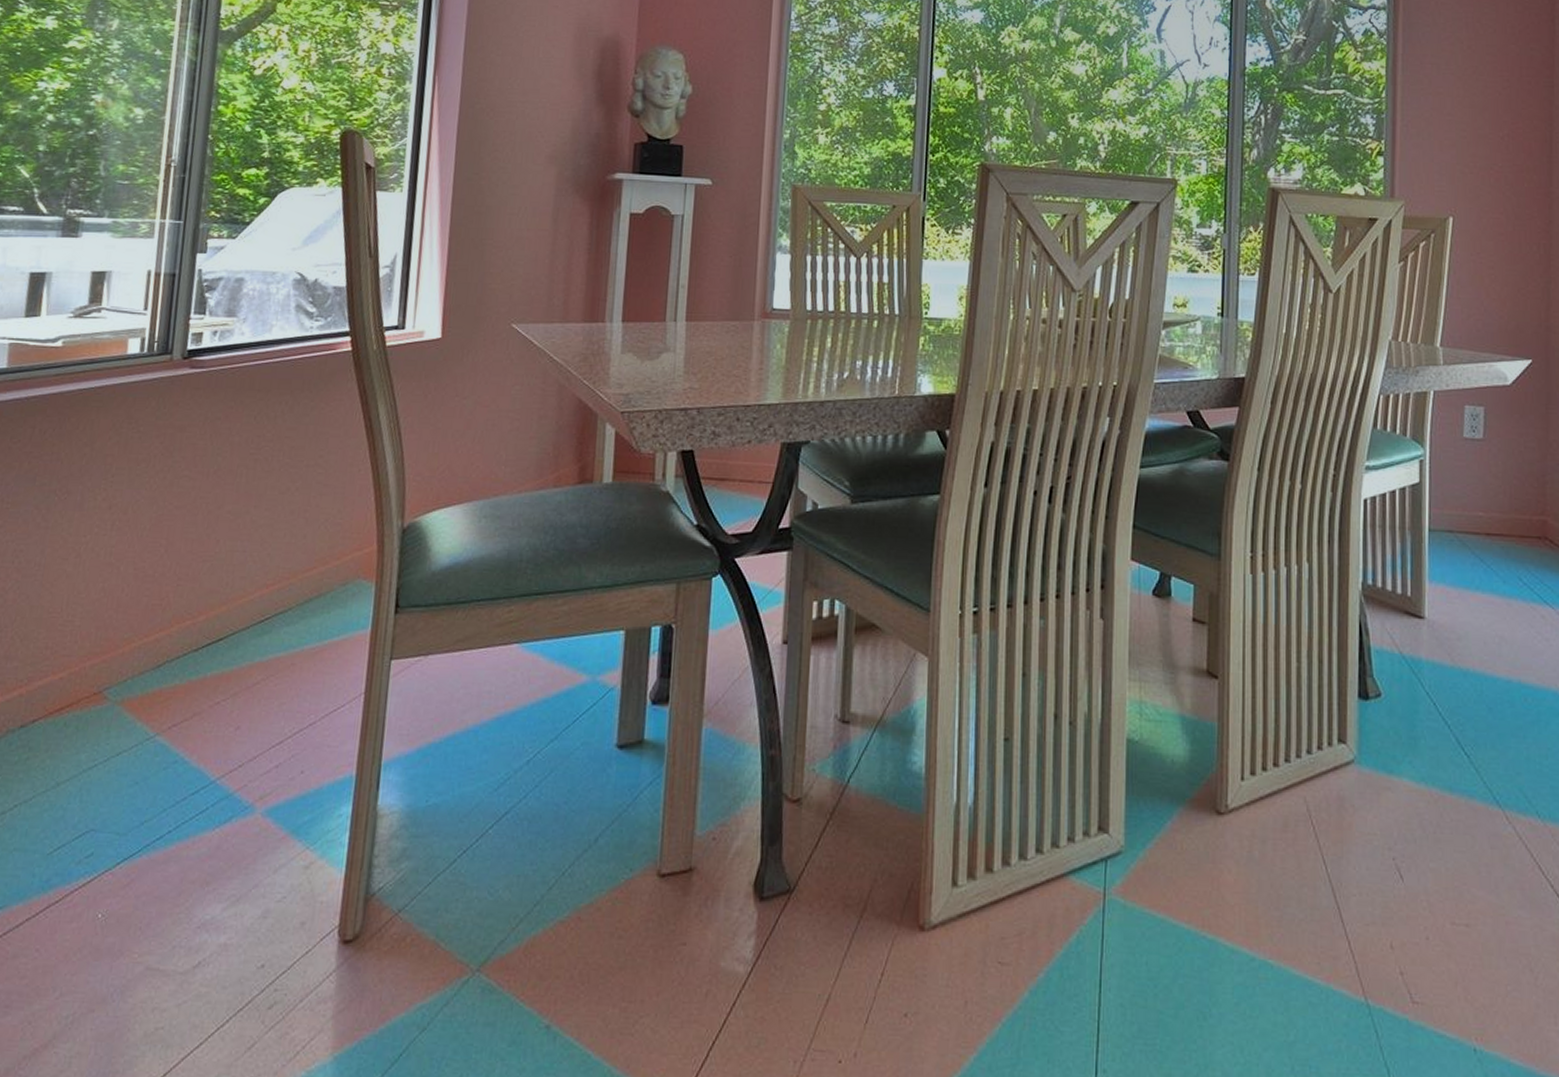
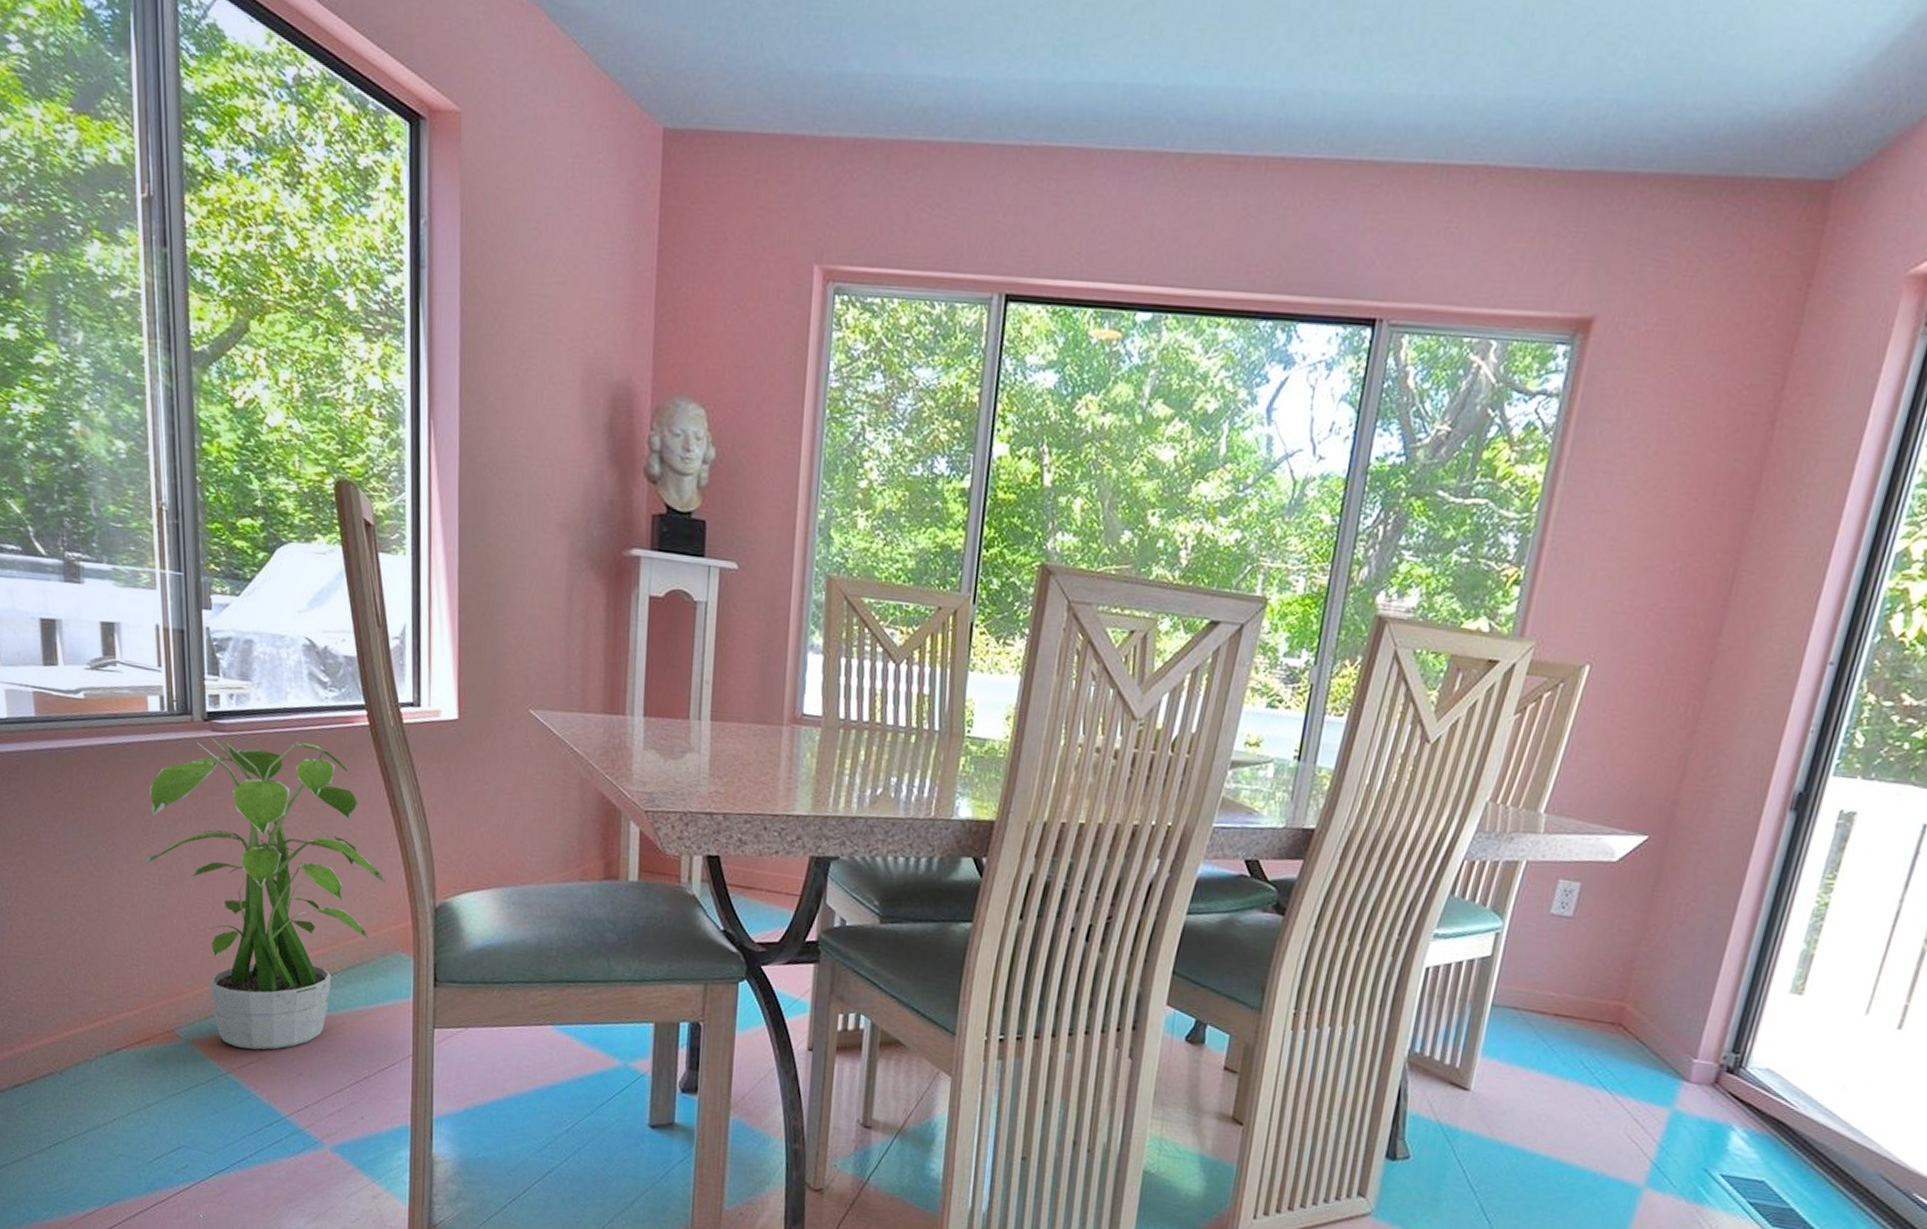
potted plant: none [93,371,355,704] -> present [141,736,387,1050]

